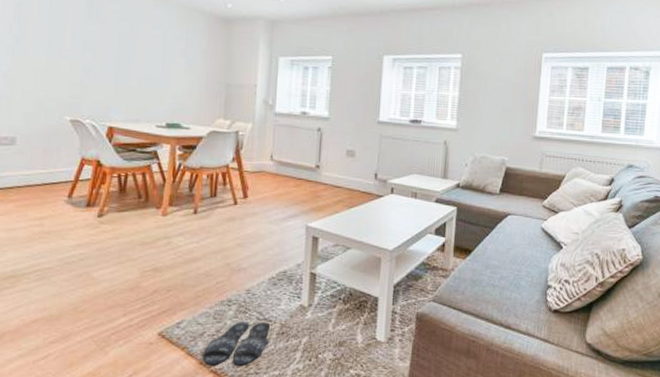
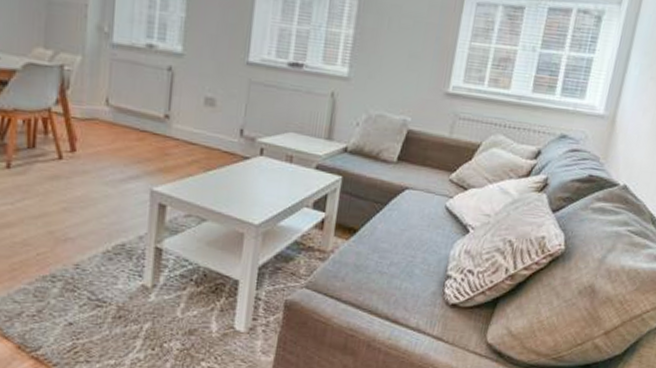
slippers: present [203,322,271,366] -> none [21,301,105,353]

